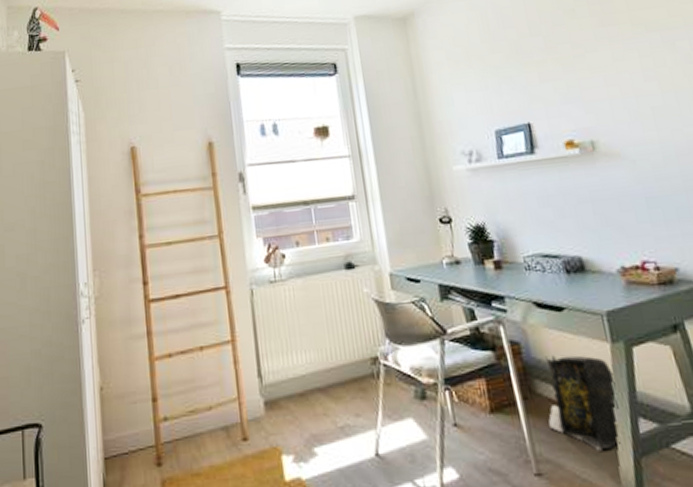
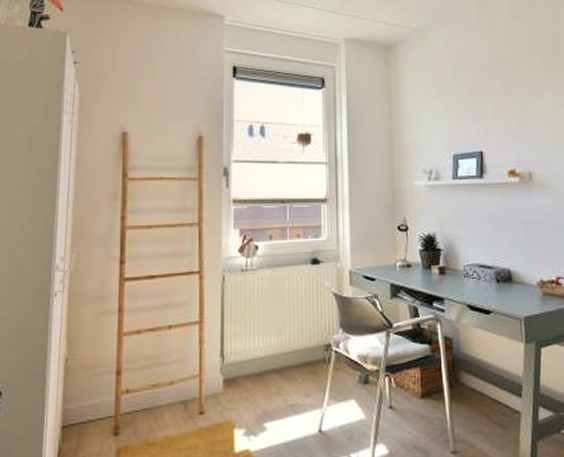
backpack: present [545,355,621,451] -> none [468,351,525,434]

